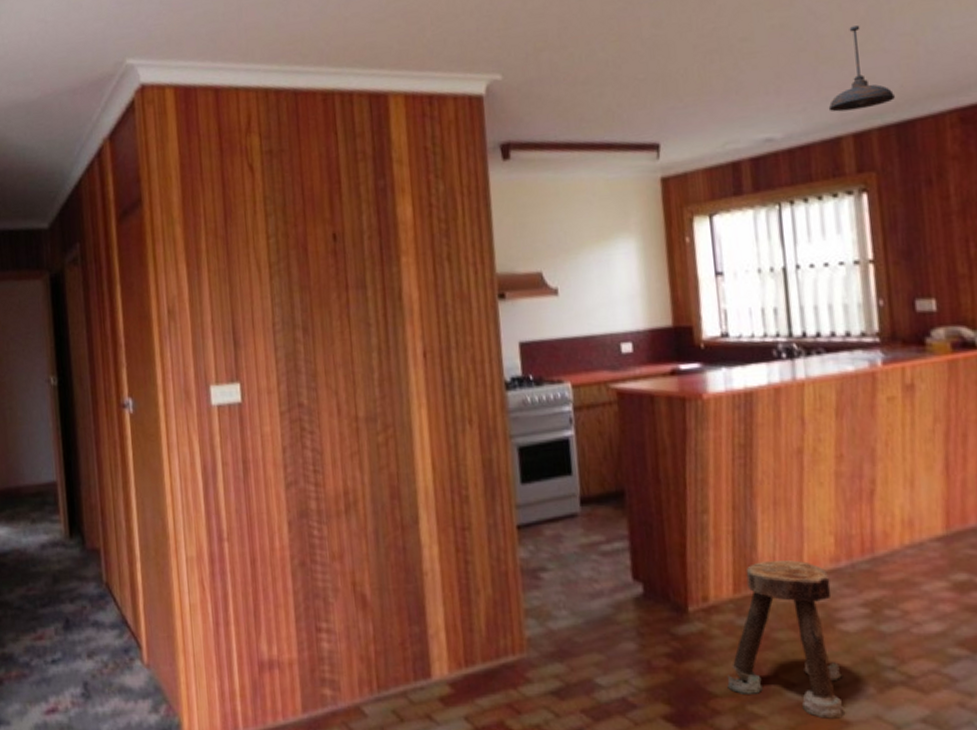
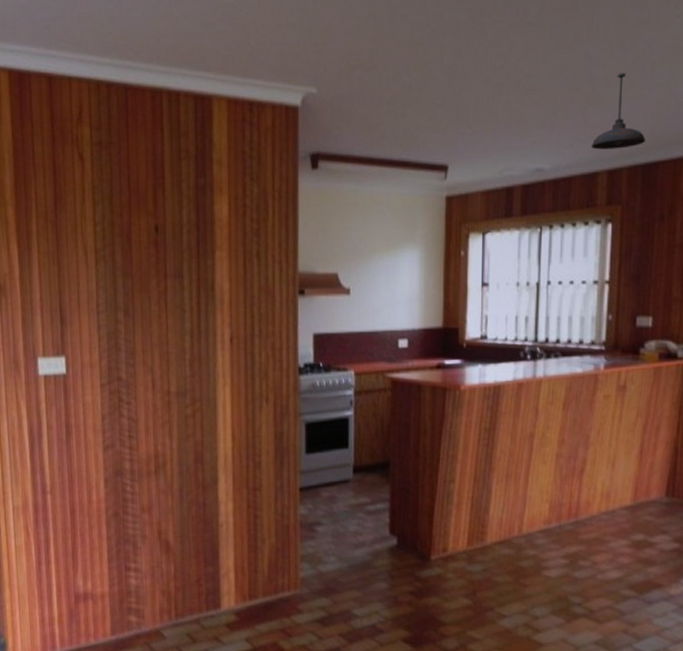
stool: present [726,560,844,719] -> none [455,521,542,641]

